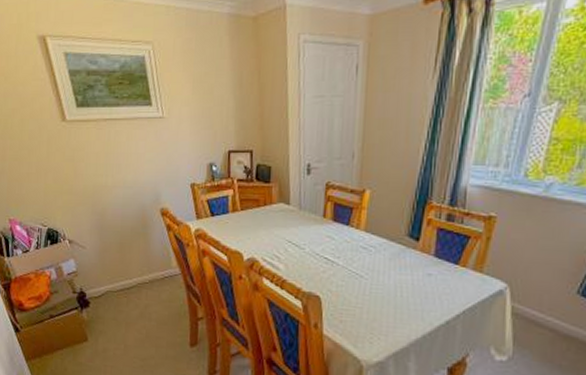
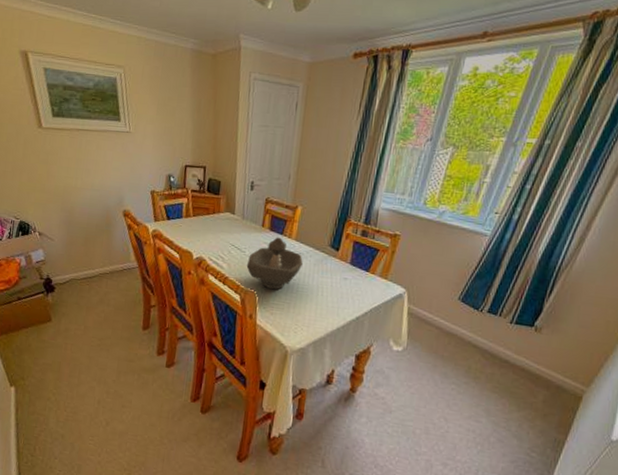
decorative bowl: none [307,229,375,293] -> present [246,237,303,290]

